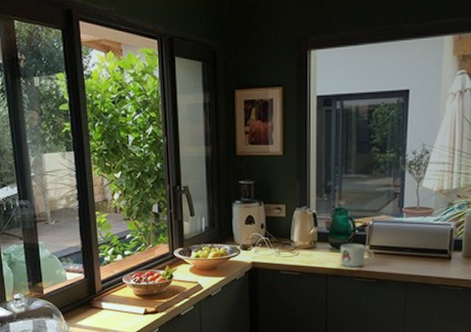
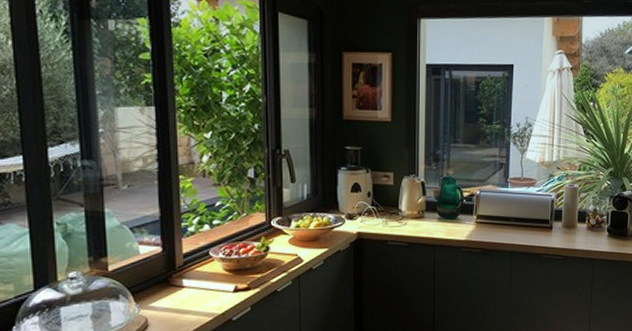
mug: present [340,243,374,267] -> none [448,213,481,237]

